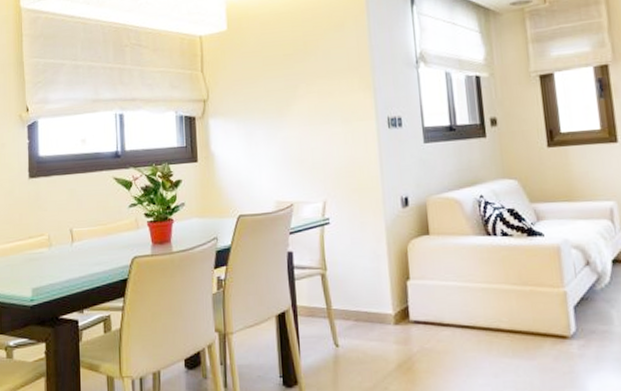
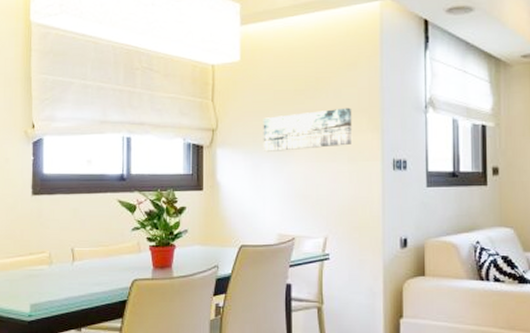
wall art: none [253,68,345,119] -> present [263,107,353,152]

